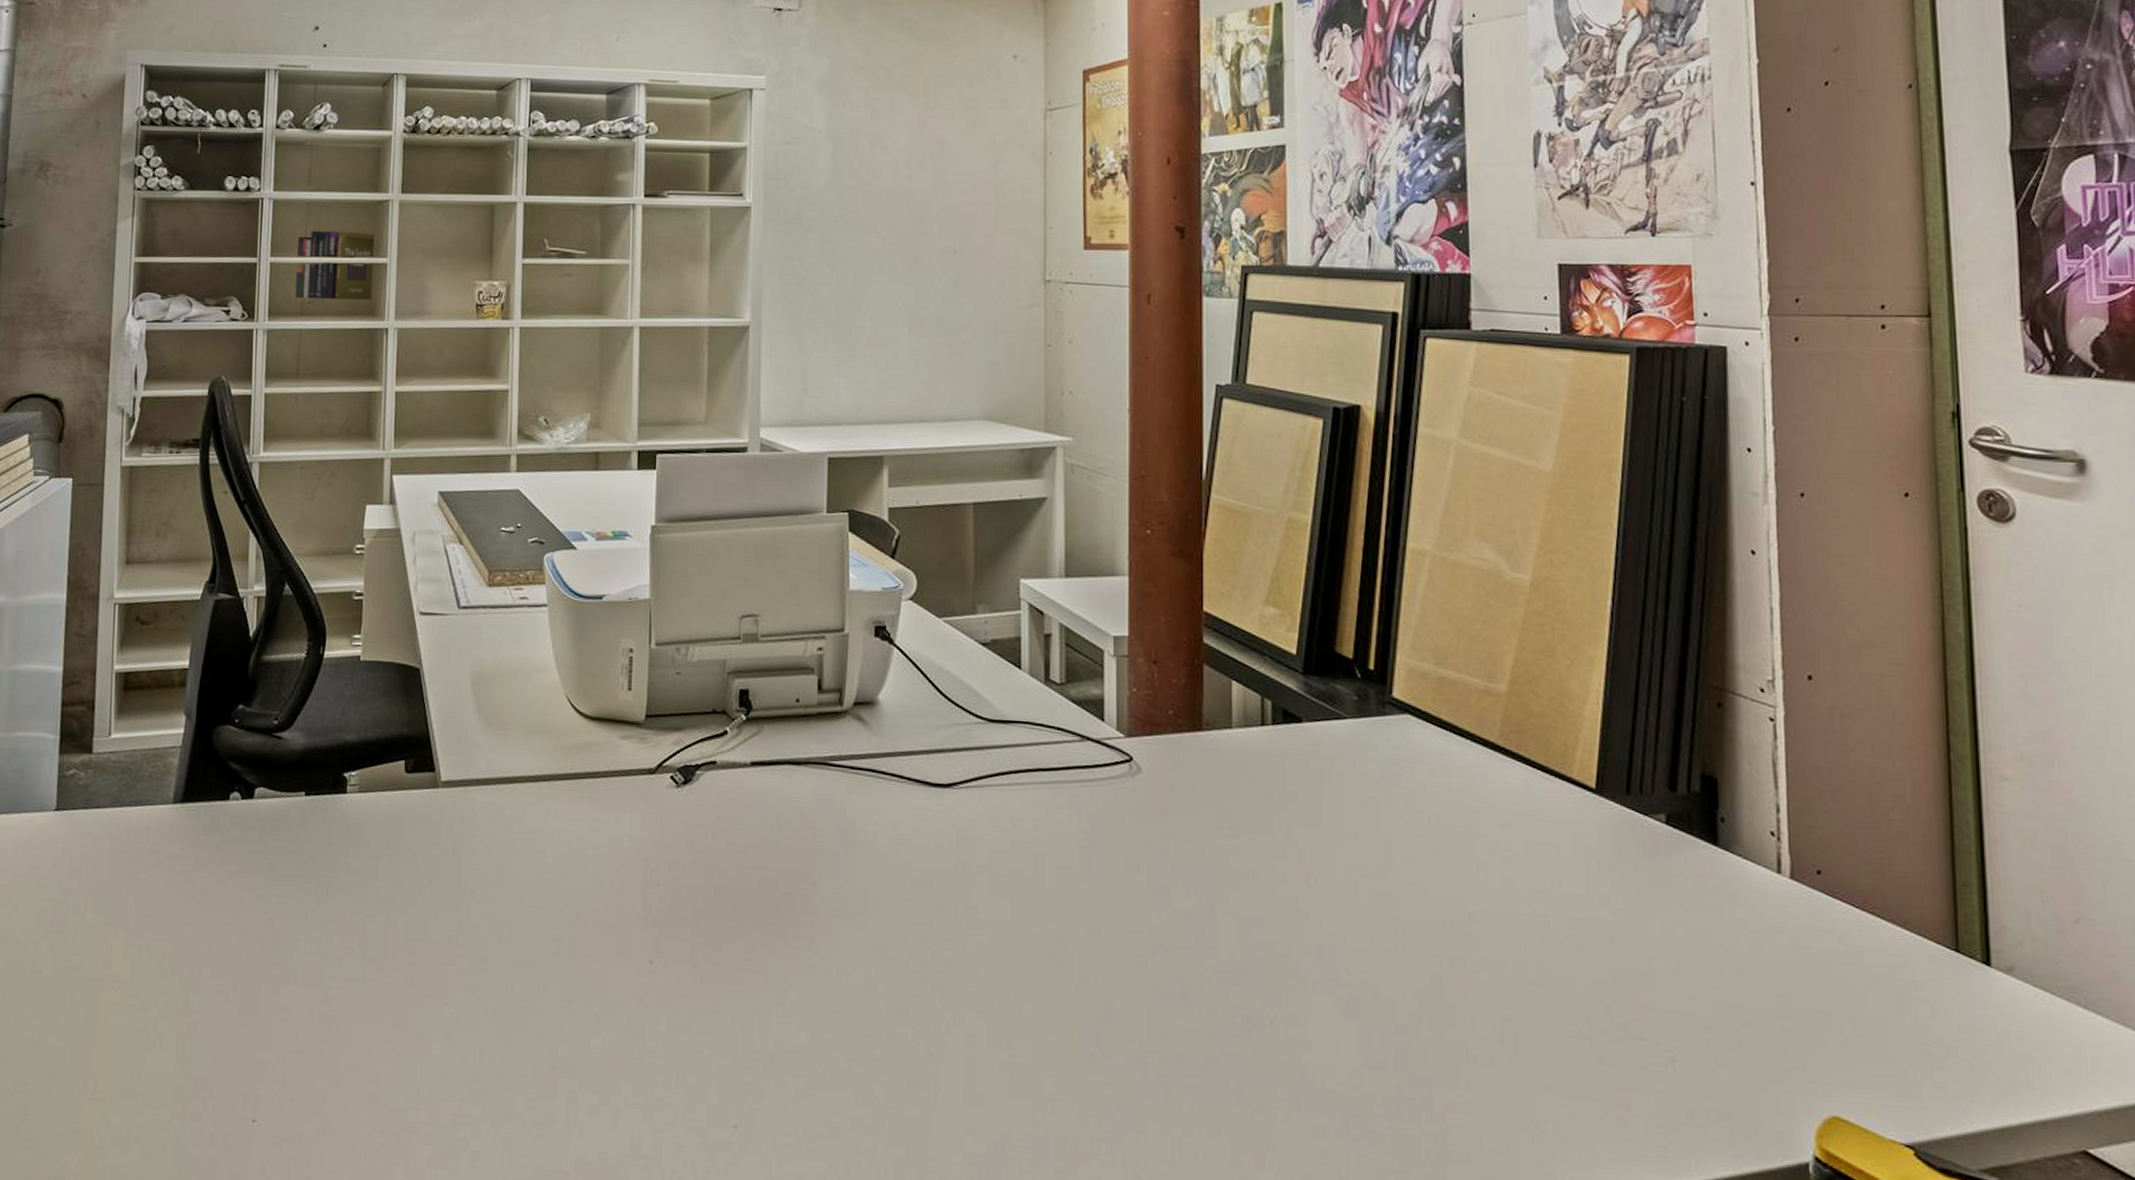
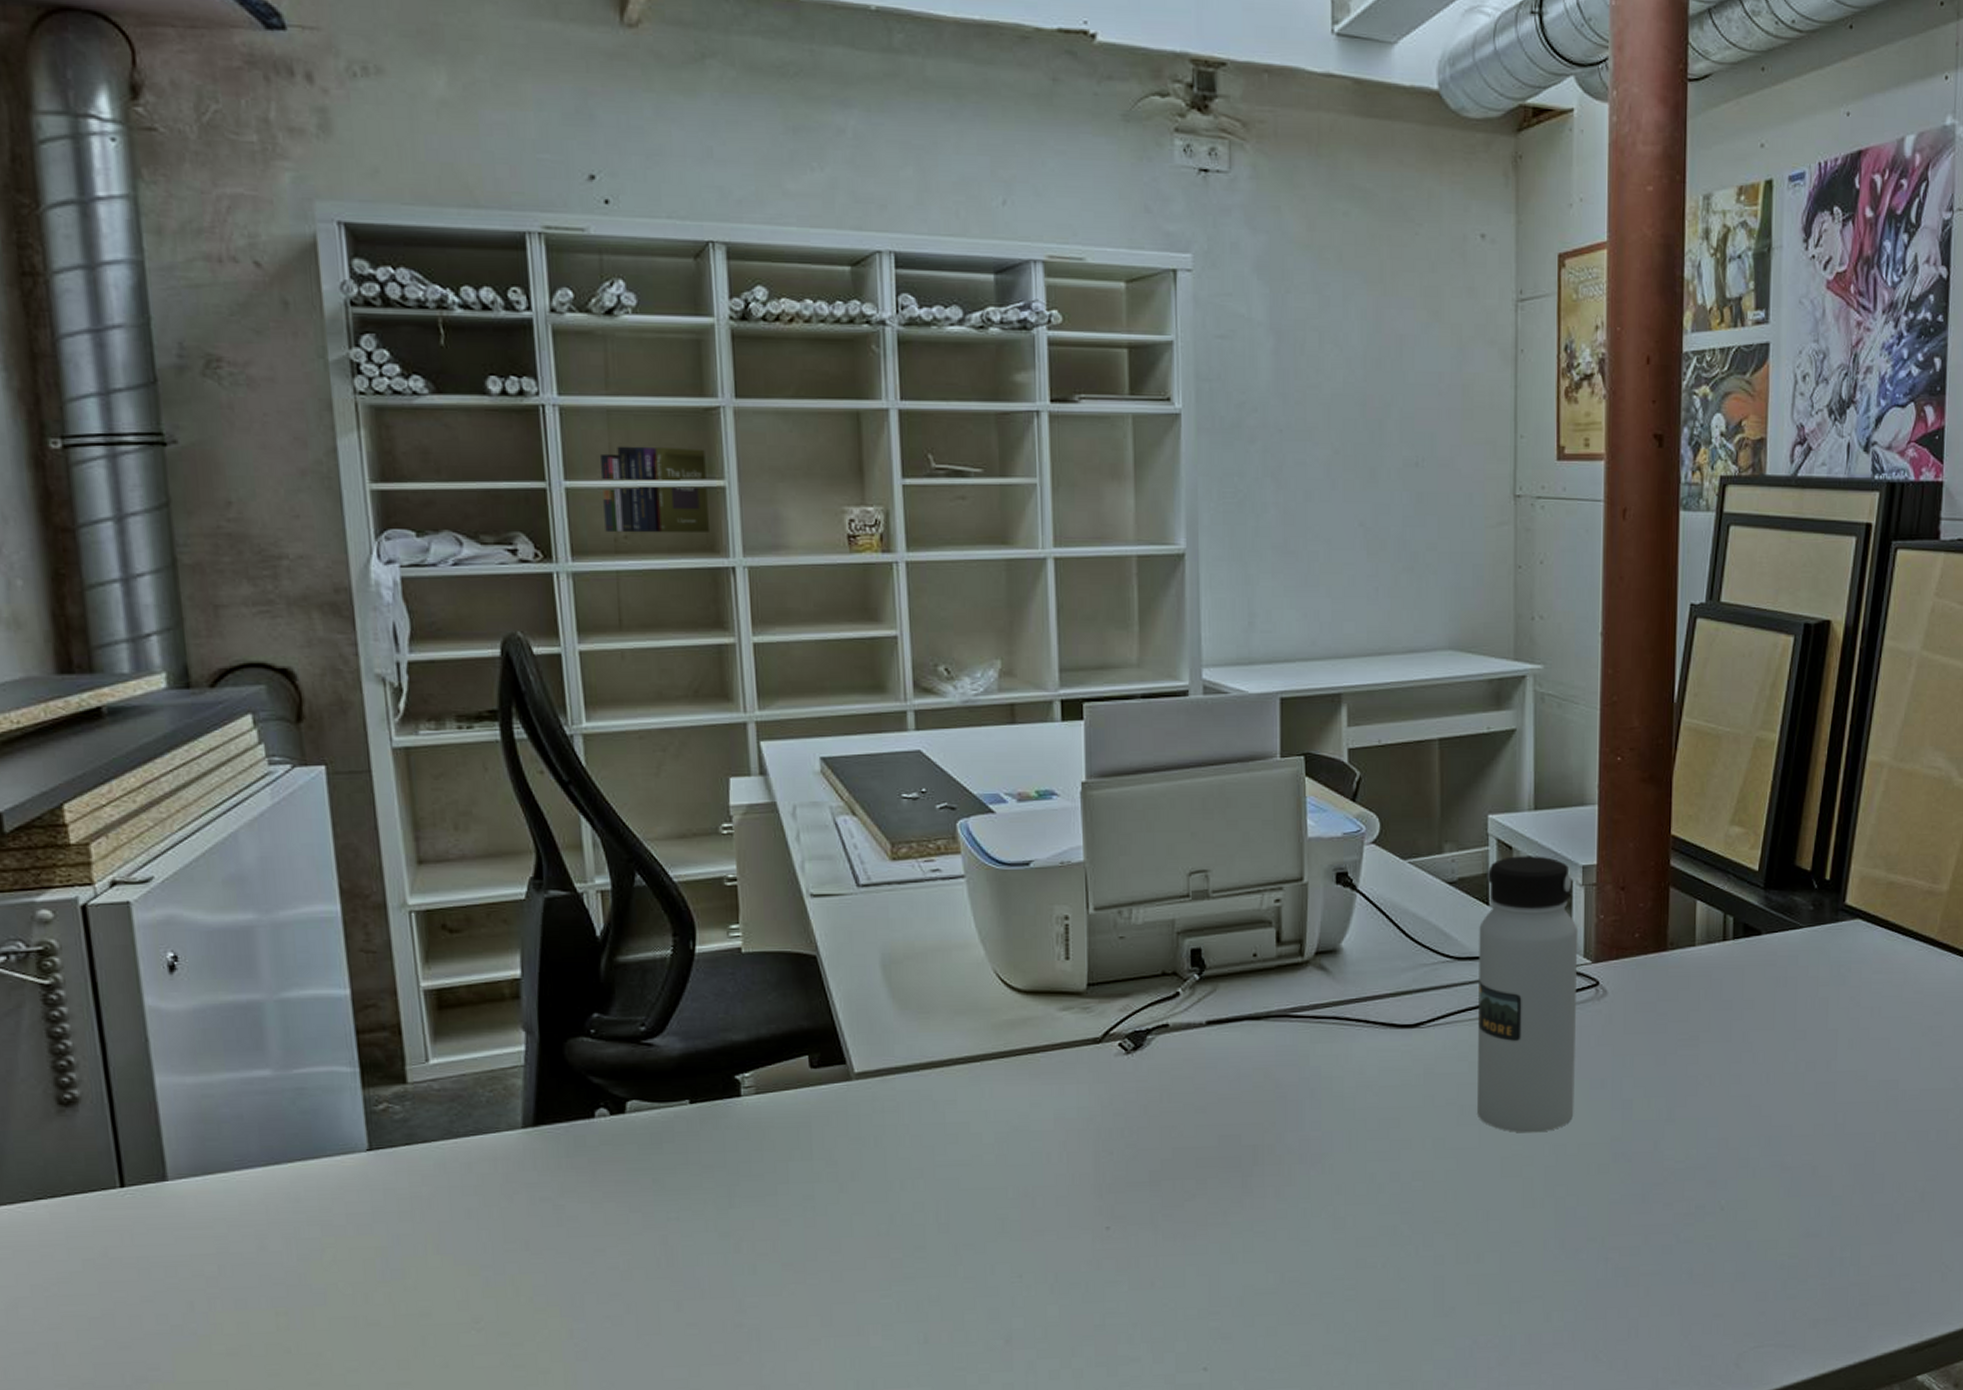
water bottle: none [1010,622,1111,913] -> present [1477,856,1579,1133]

